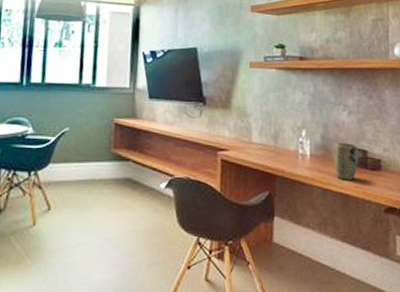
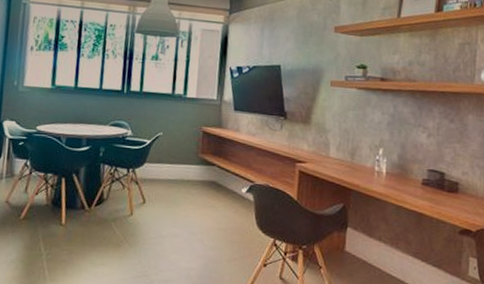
plant pot: present [334,143,359,180] -> none [410,163,437,200]

